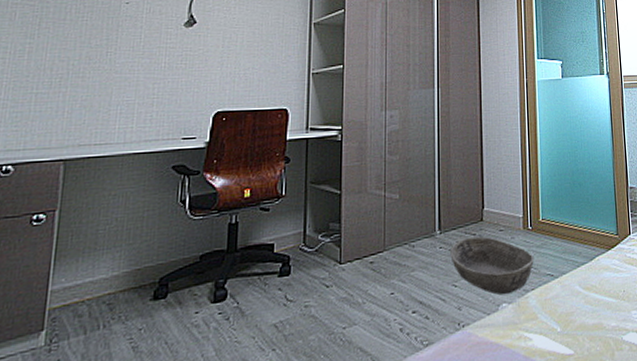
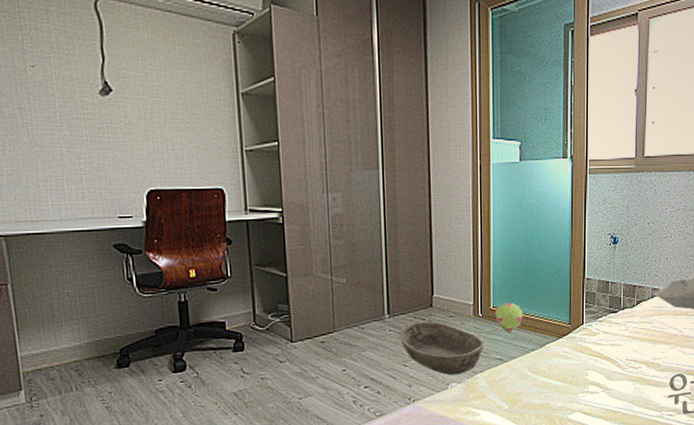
ball: none [544,214,572,247] -> present [495,302,523,334]

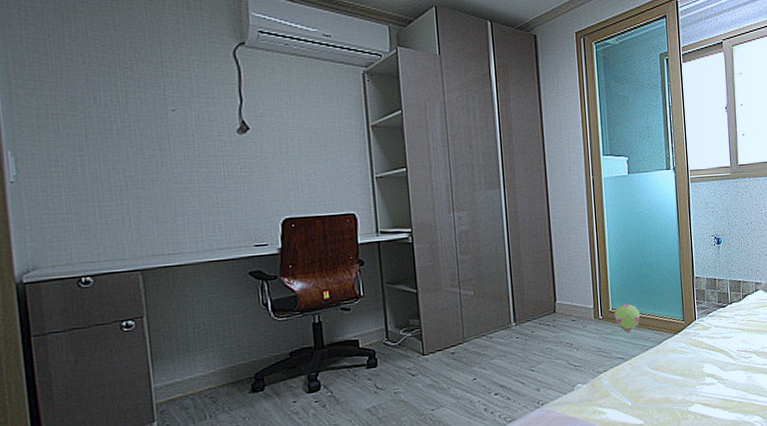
basket: present [400,321,484,376] -> none [526,326,606,377]

